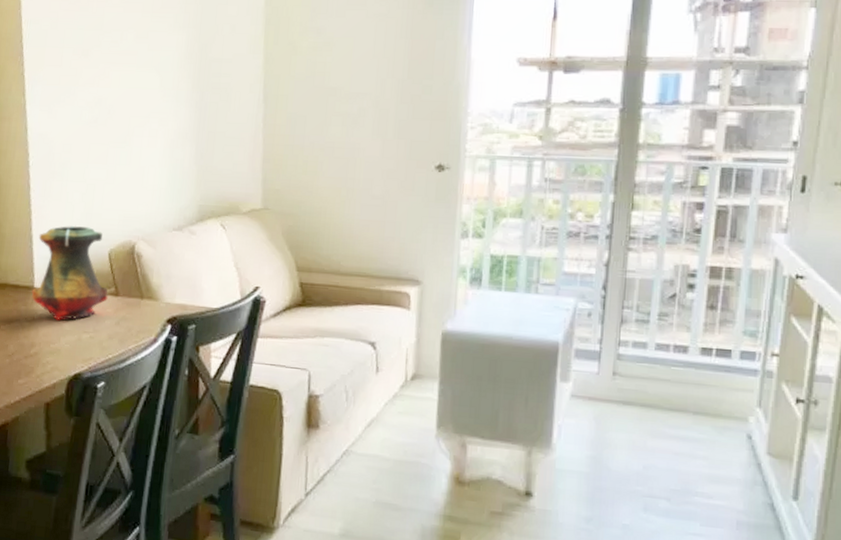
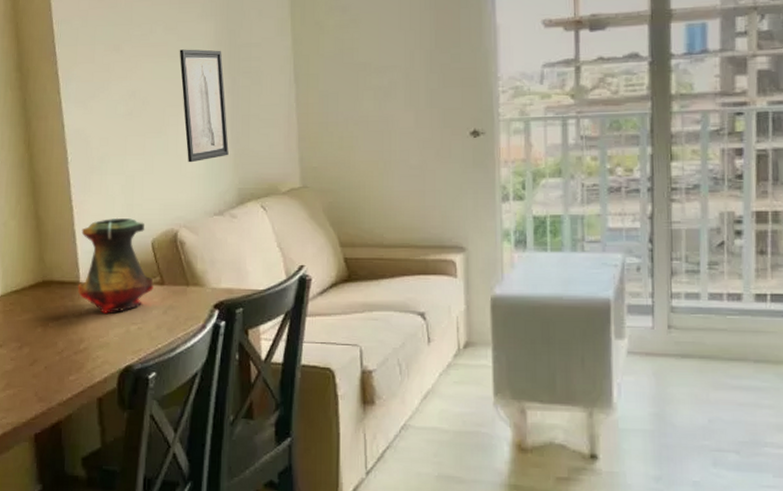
wall art: none [148,59,193,176] -> present [179,49,229,163]

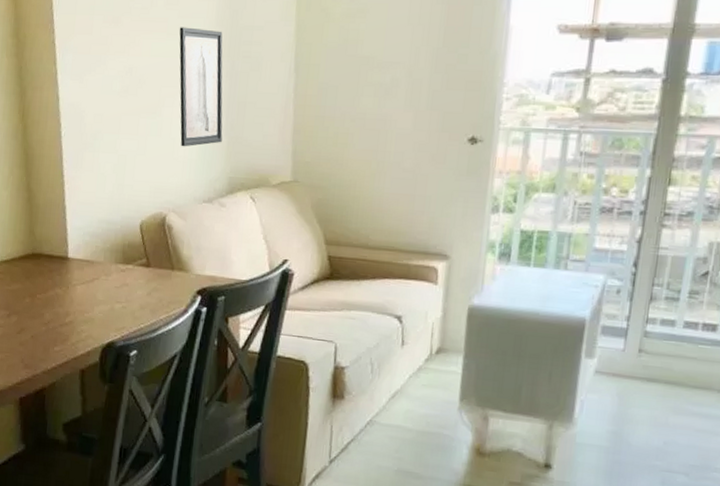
vase: present [77,217,154,314] -> none [65,196,140,290]

